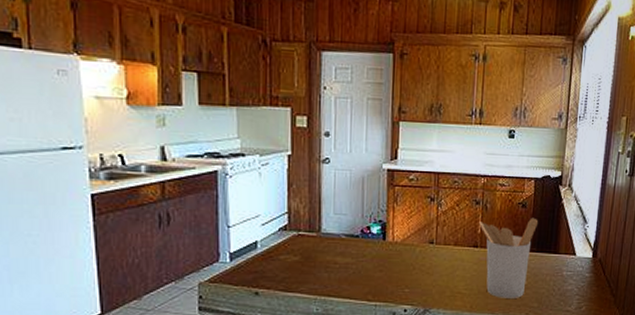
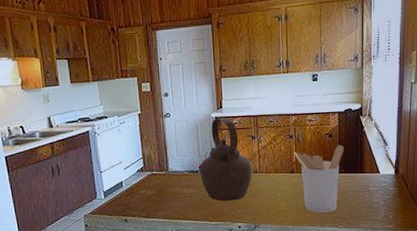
teapot: none [361,170,427,277] -> present [200,117,252,202]

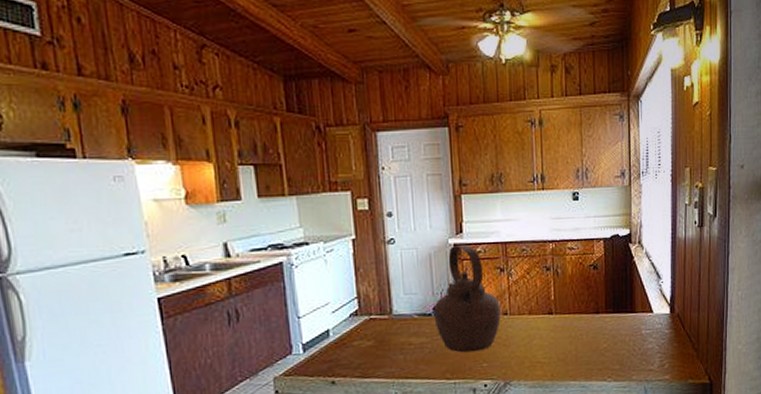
utensil holder: present [294,145,345,213] -> none [552,278,612,364]

